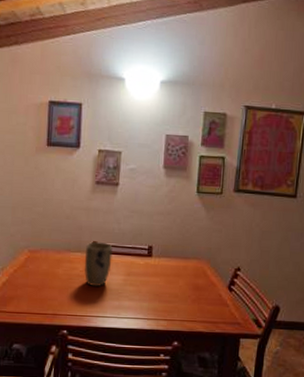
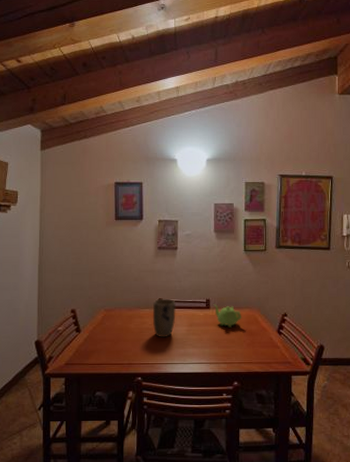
teapot: none [156,252,189,280] -> present [213,304,242,328]

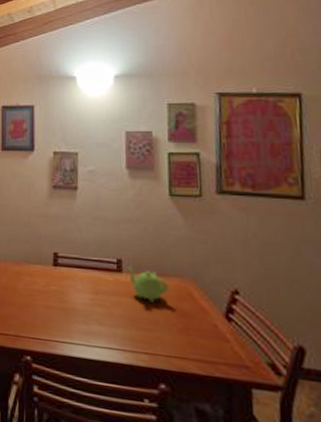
plant pot: present [152,298,176,338] -> none [45,252,76,307]

